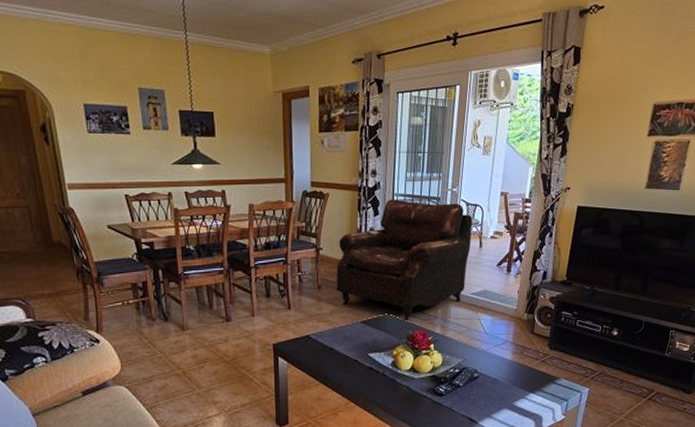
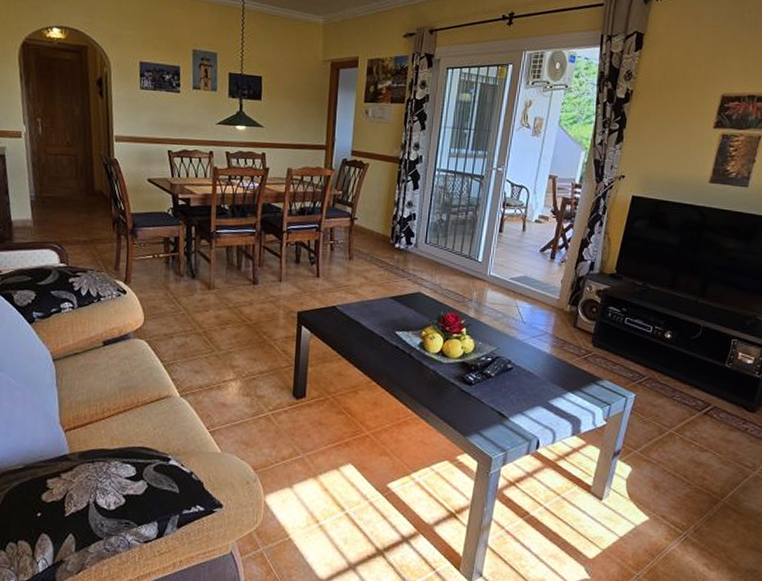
leather: present [336,199,472,320] -> none [367,174,517,300]

